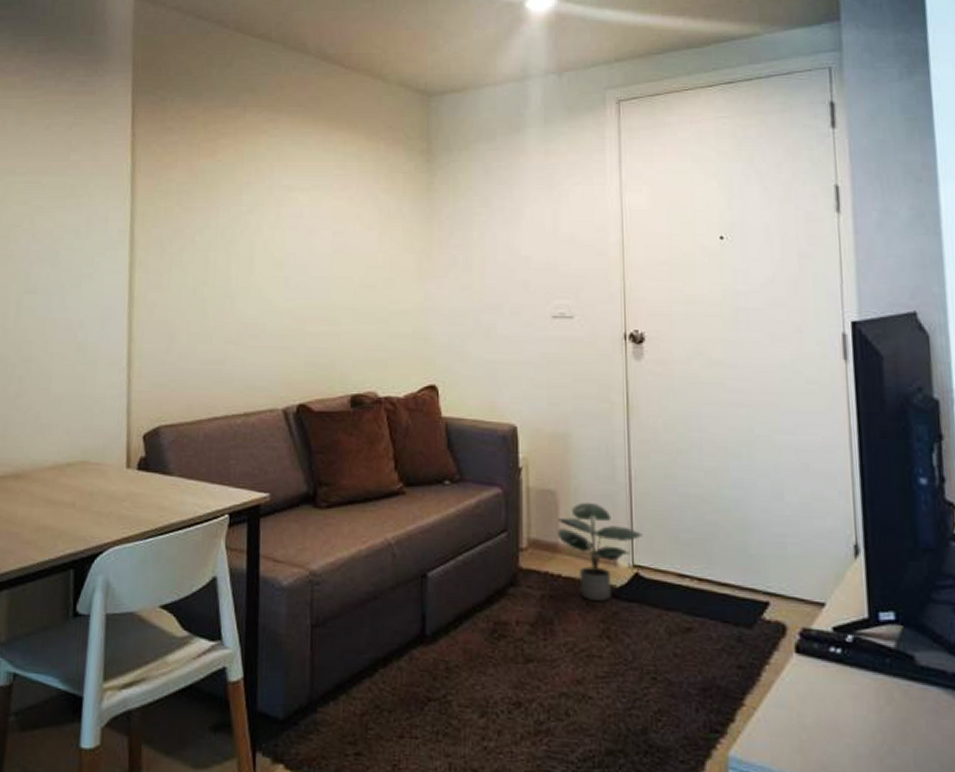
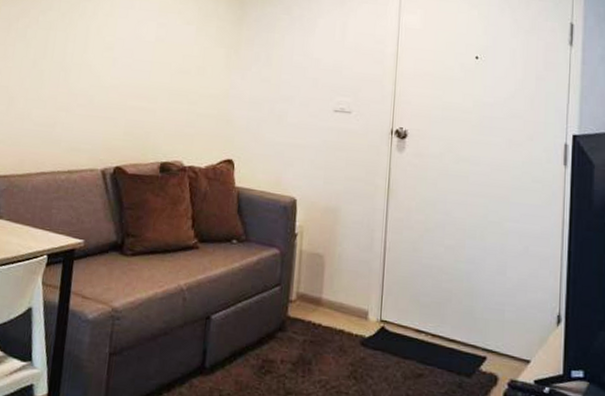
potted plant: present [557,502,643,602] -> none [321,265,391,349]

